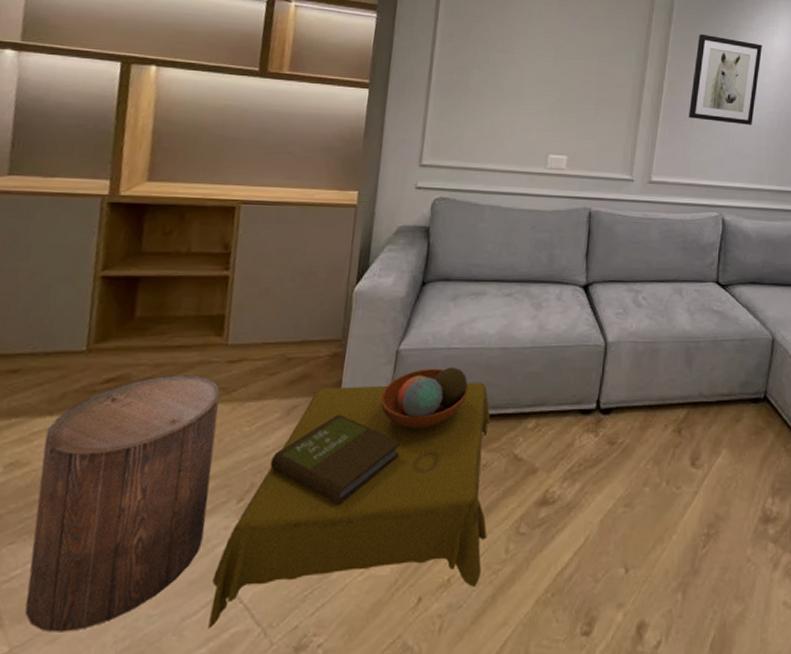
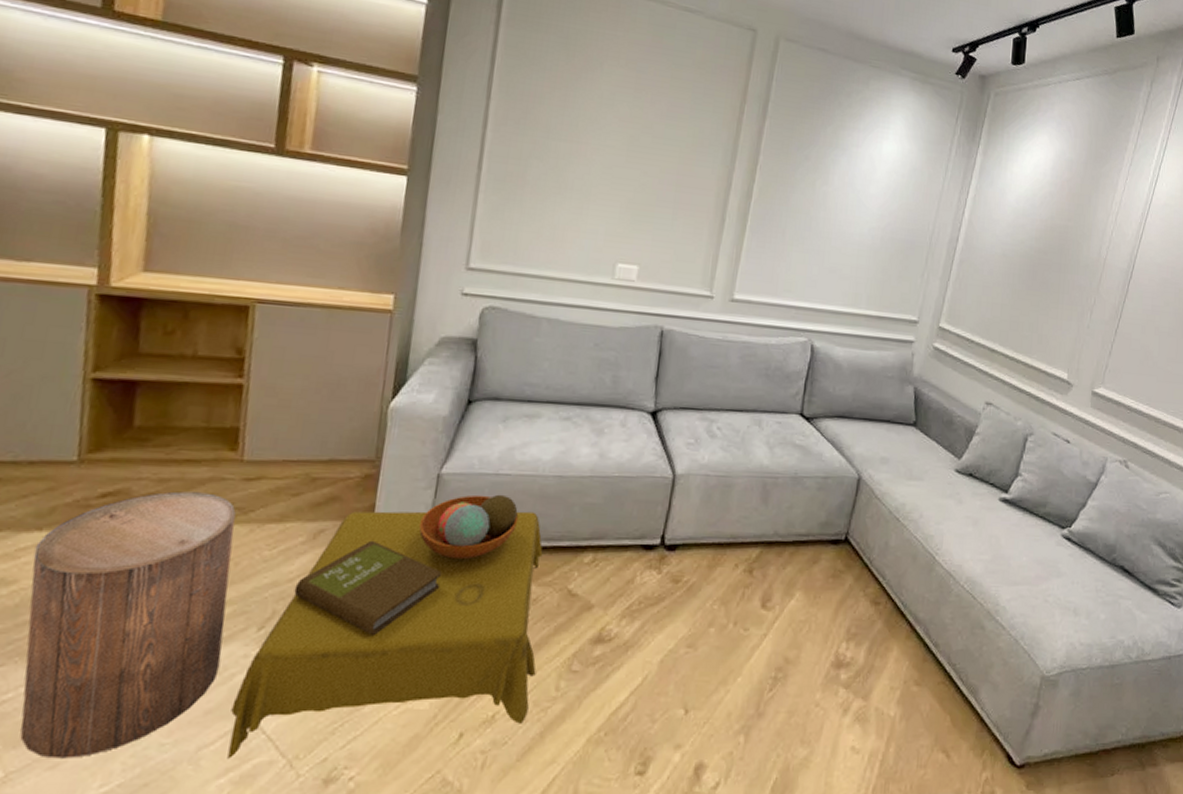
wall art: present [688,33,762,125] -> none [780,132,869,241]

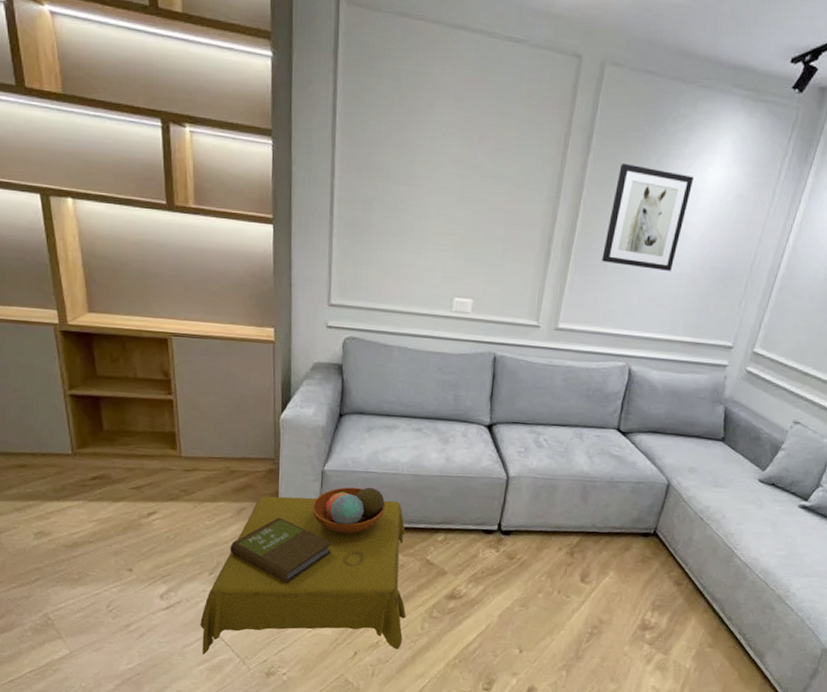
stool: present [20,491,236,759] -> none [58,477,188,646]
wall art: none [780,132,869,241] -> present [602,163,694,271]

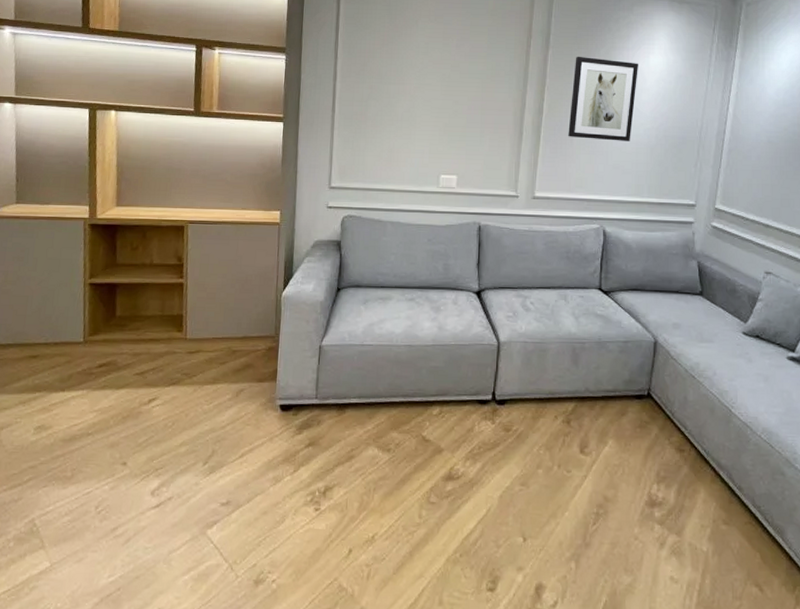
side table: present [200,487,406,655] -> none [189,360,403,561]

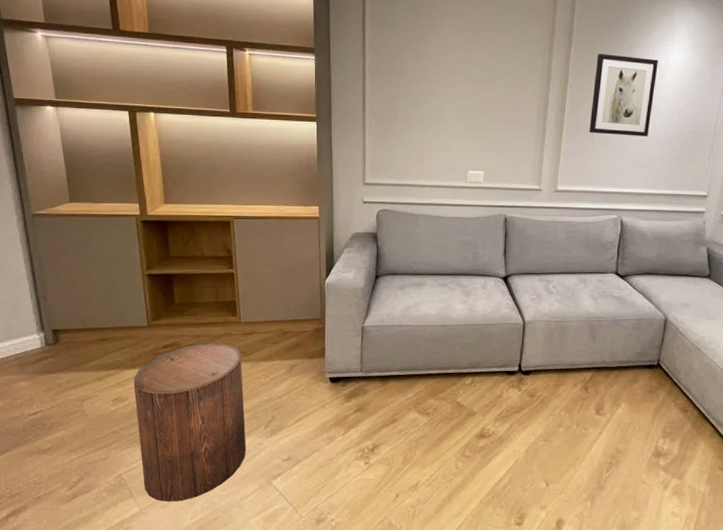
stool: none [58,362,184,555] -> present [134,343,246,502]

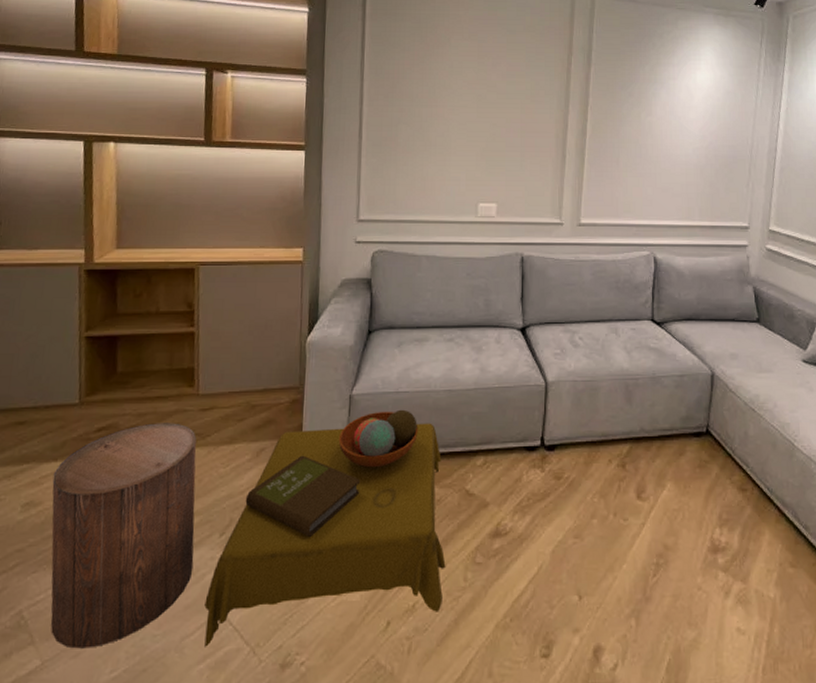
side table: none [257,339,441,505] -> present [204,409,446,647]
wall art: present [589,53,658,136] -> none [614,73,685,162]

